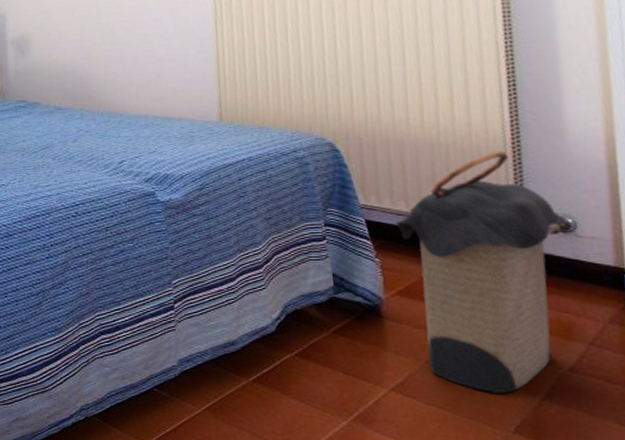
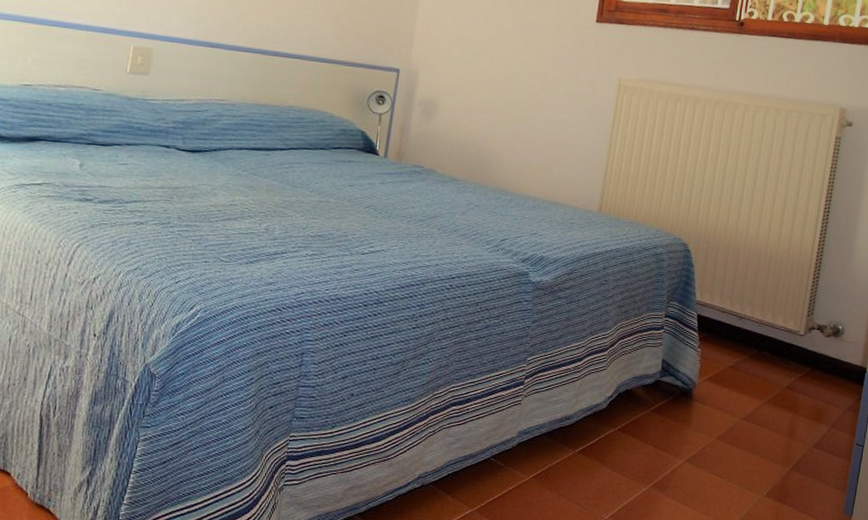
laundry hamper: present [395,150,565,393] -> none [718,265,838,464]

